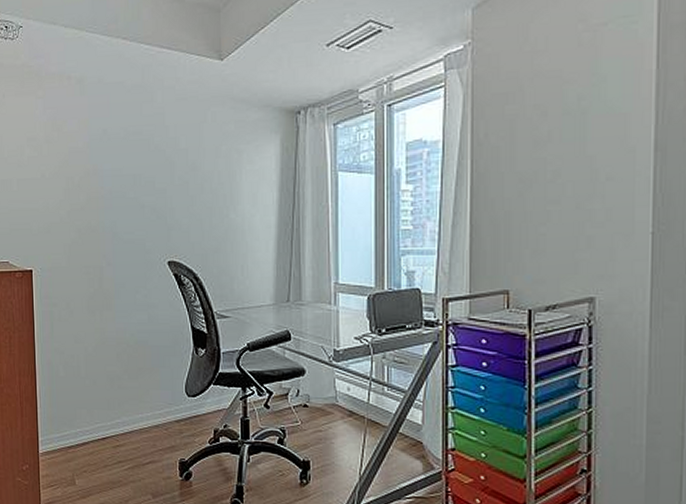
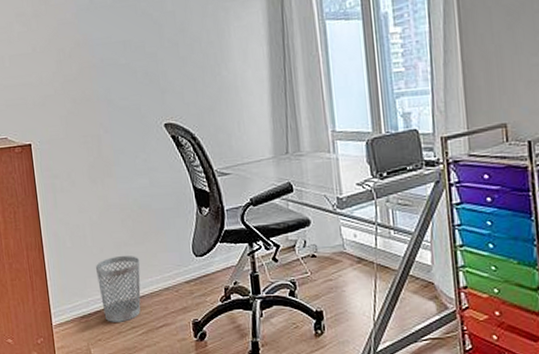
wastebasket: none [86,390,132,456] -> present [95,256,141,322]

